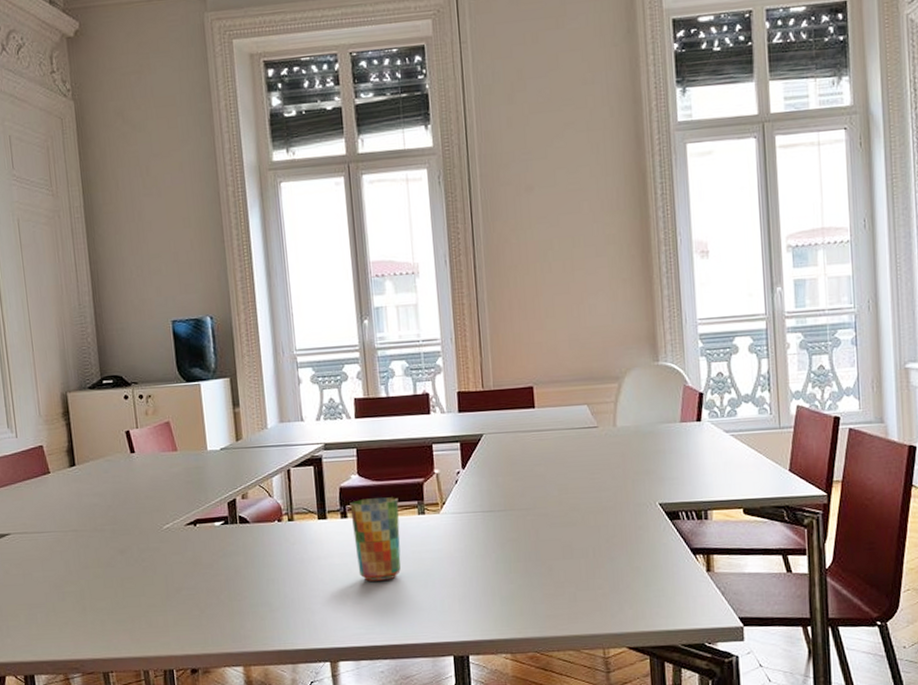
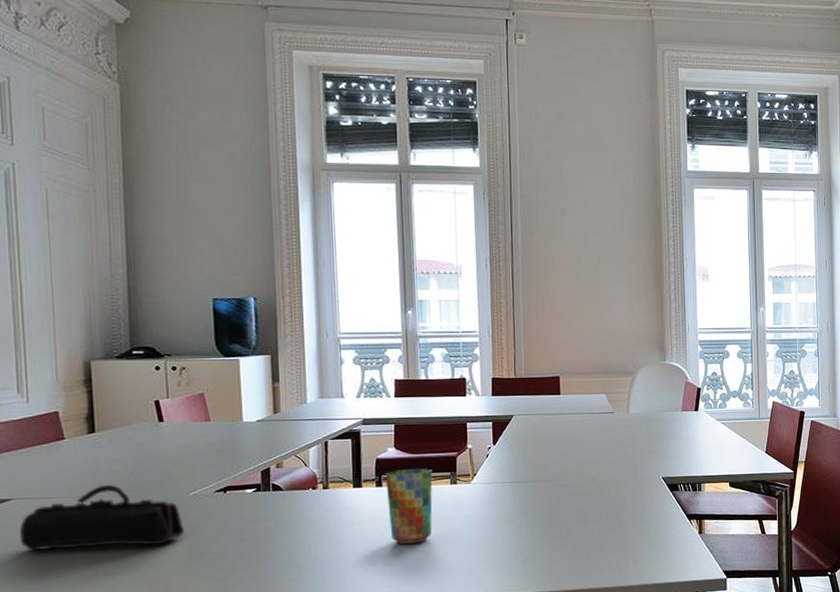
pencil case: none [18,518,161,587] -> present [20,484,185,553]

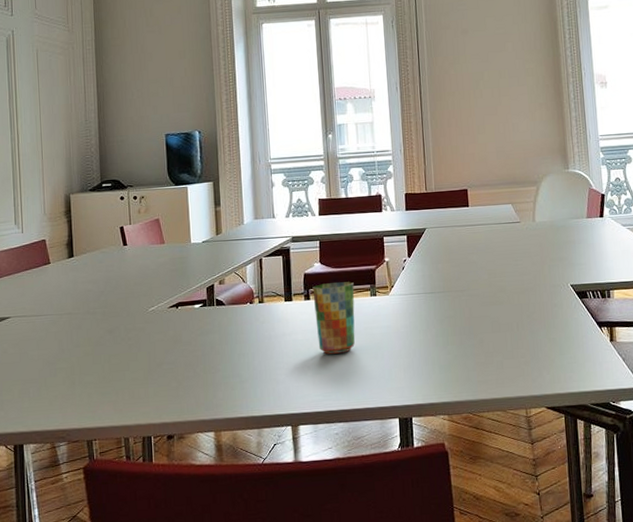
pencil case: present [20,484,185,553] -> none [16,302,145,365]

